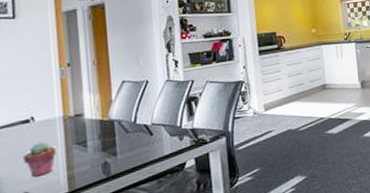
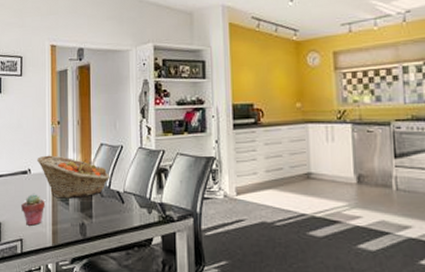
fruit basket: none [42,98,136,143] -> present [37,155,111,199]

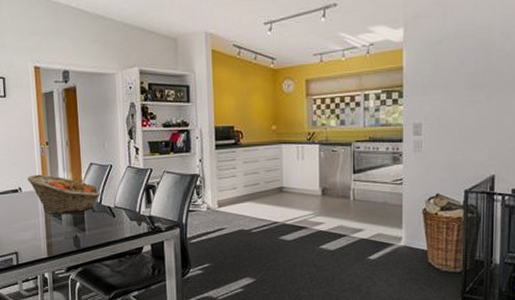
potted succulent: present [21,194,46,226] -> none [14,211,39,240]

